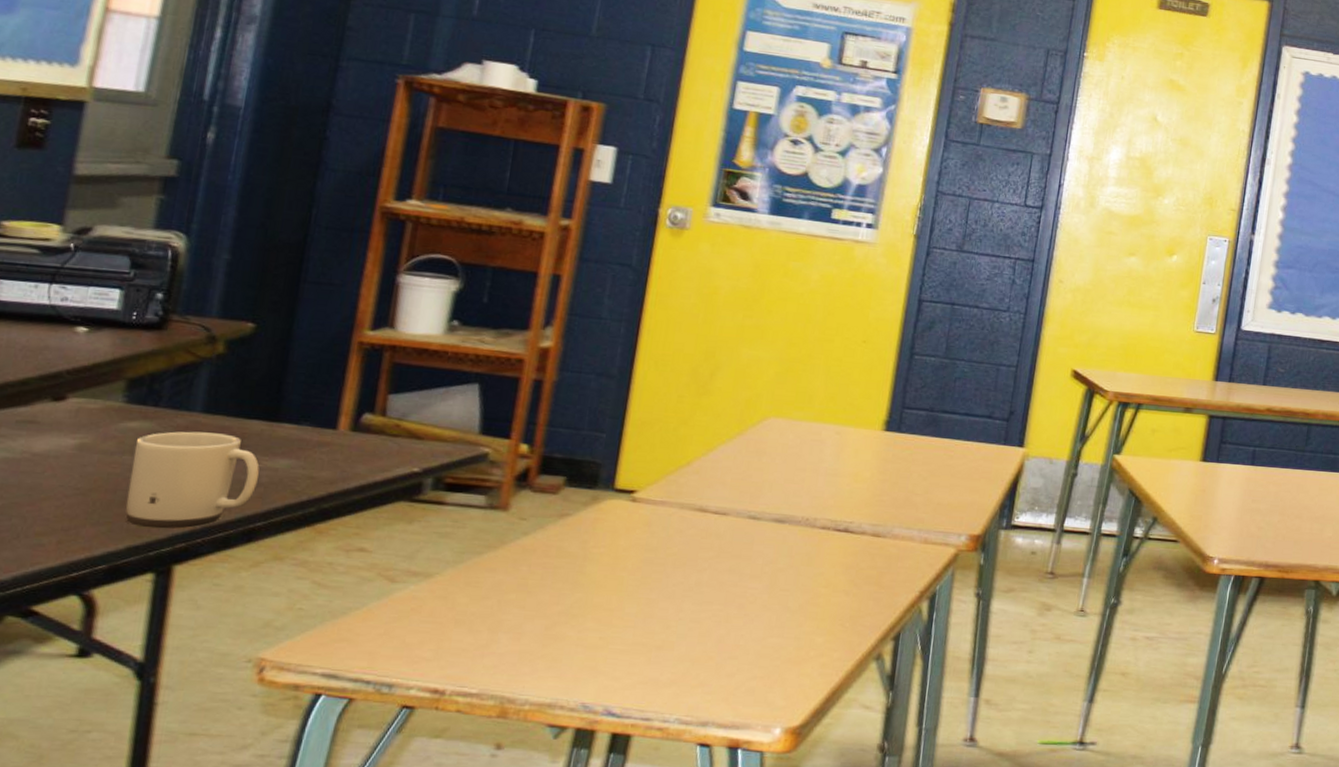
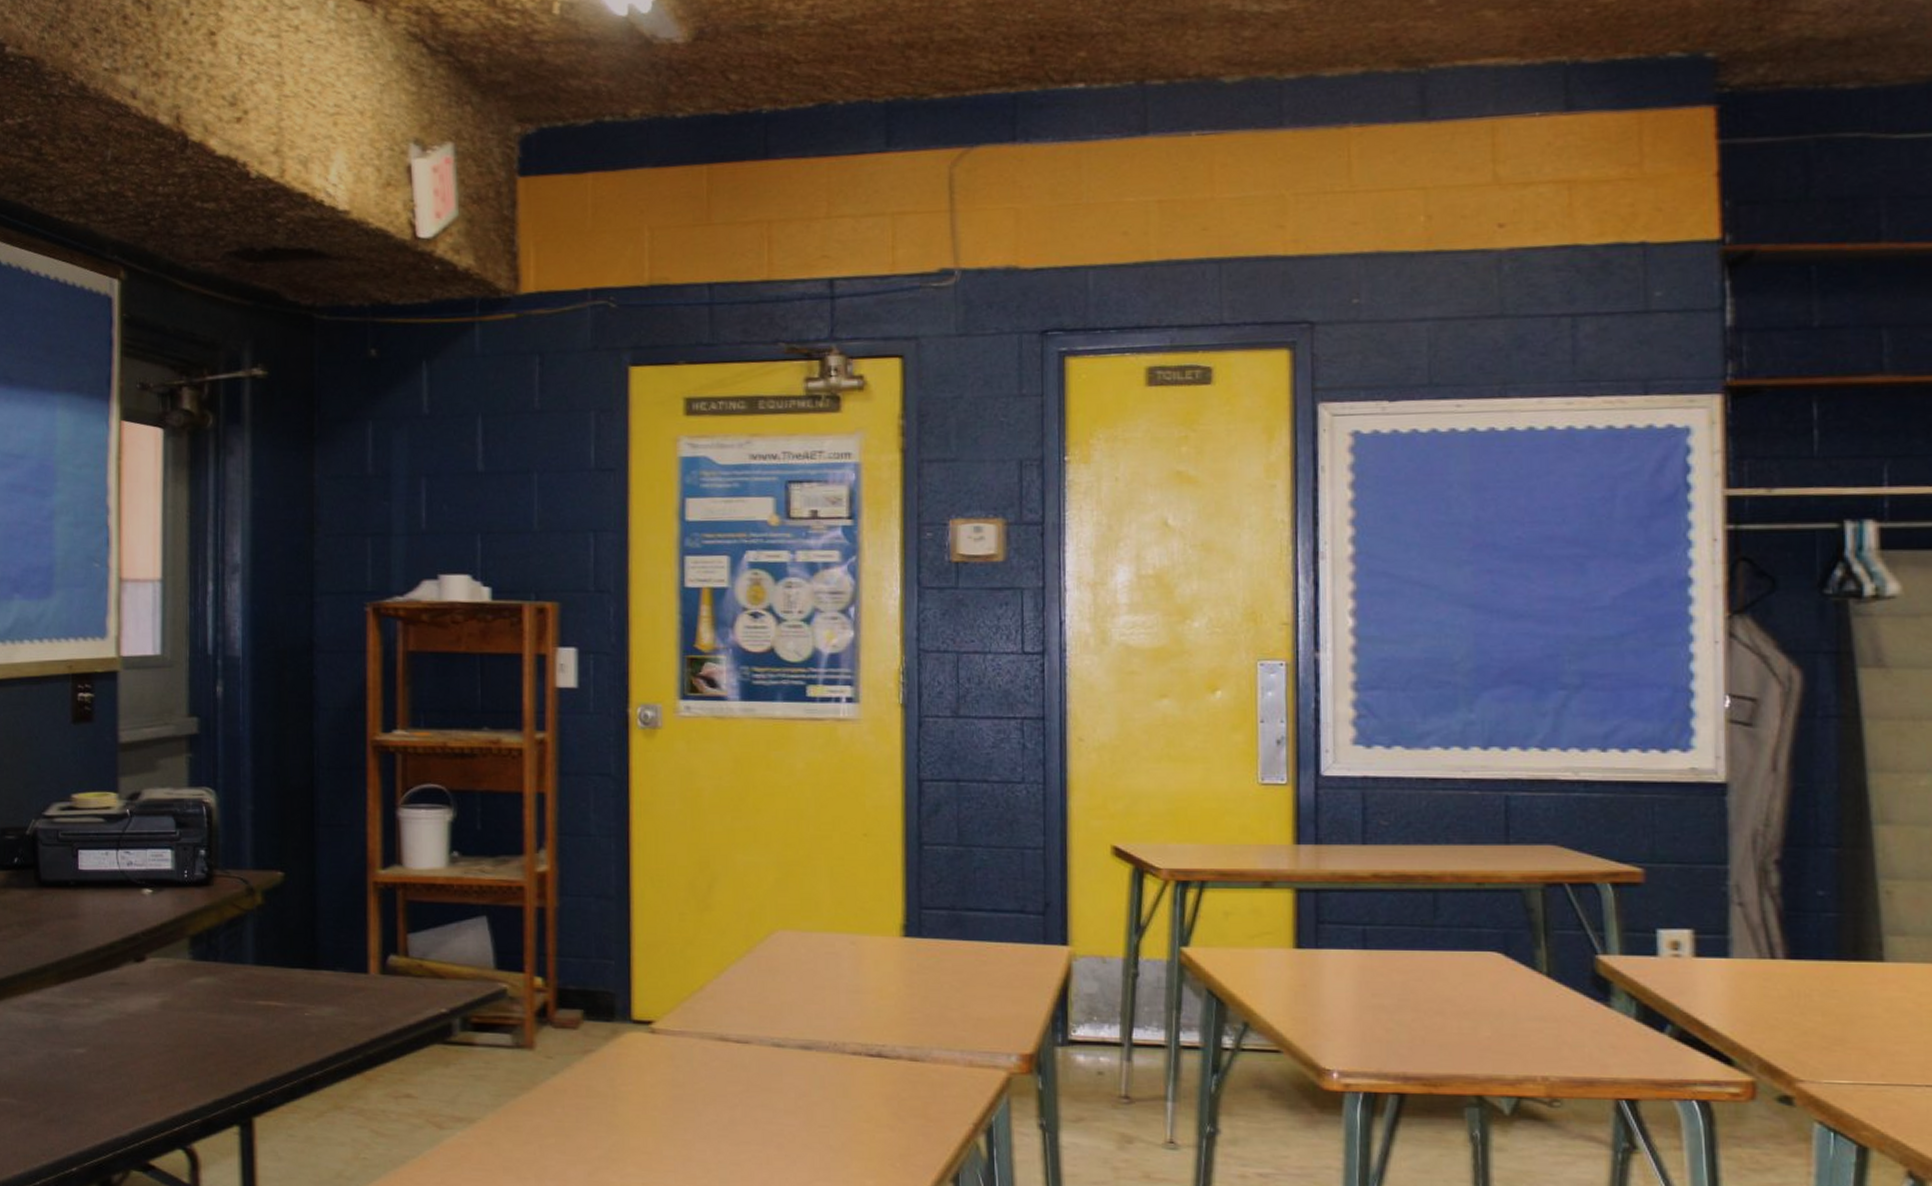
mug: present [125,431,260,529] -> none [205,984,310,1082]

